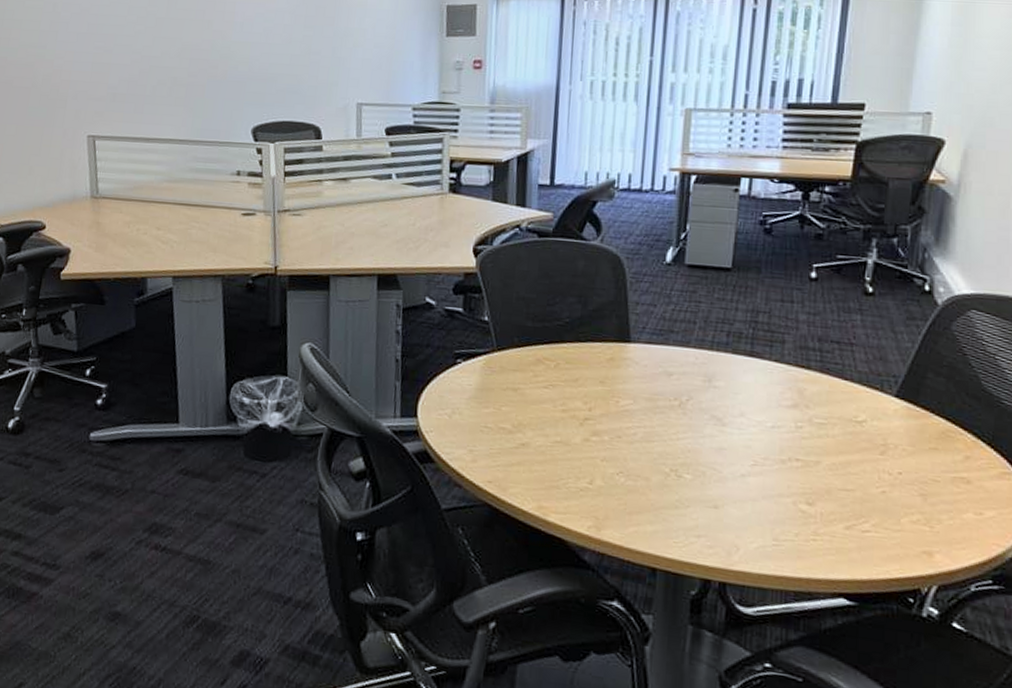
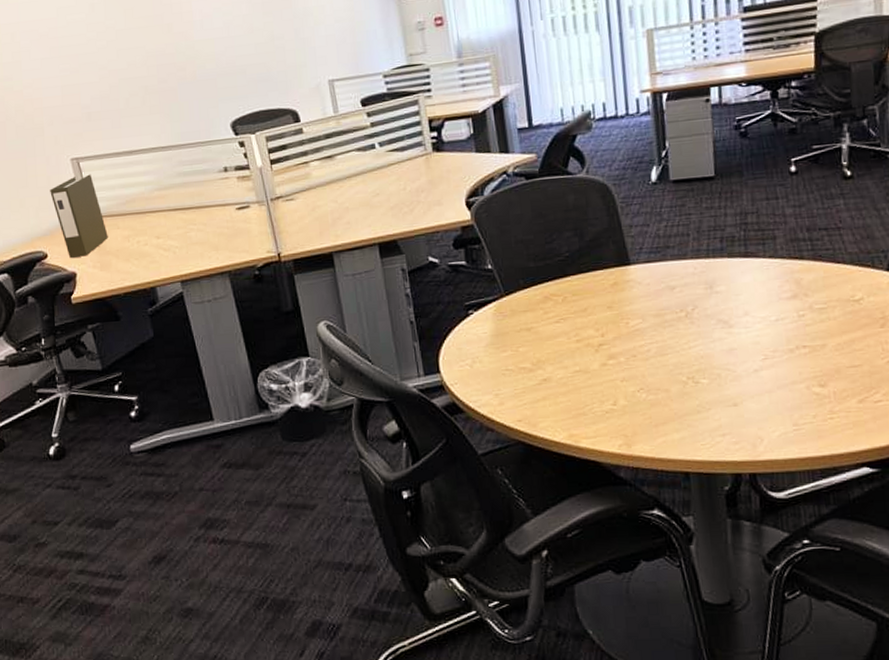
binder: none [60,154,110,235] -> present [50,174,108,258]

